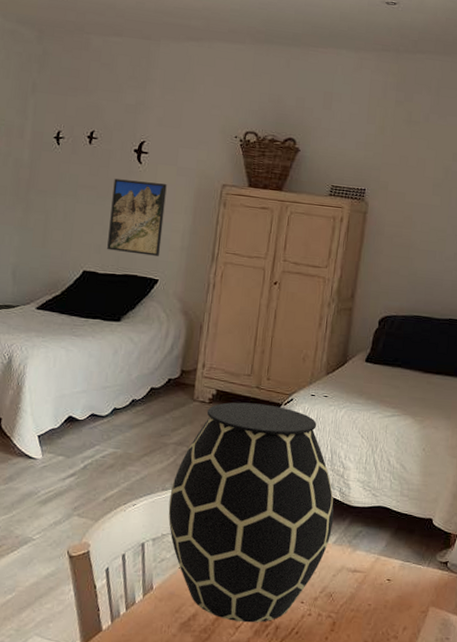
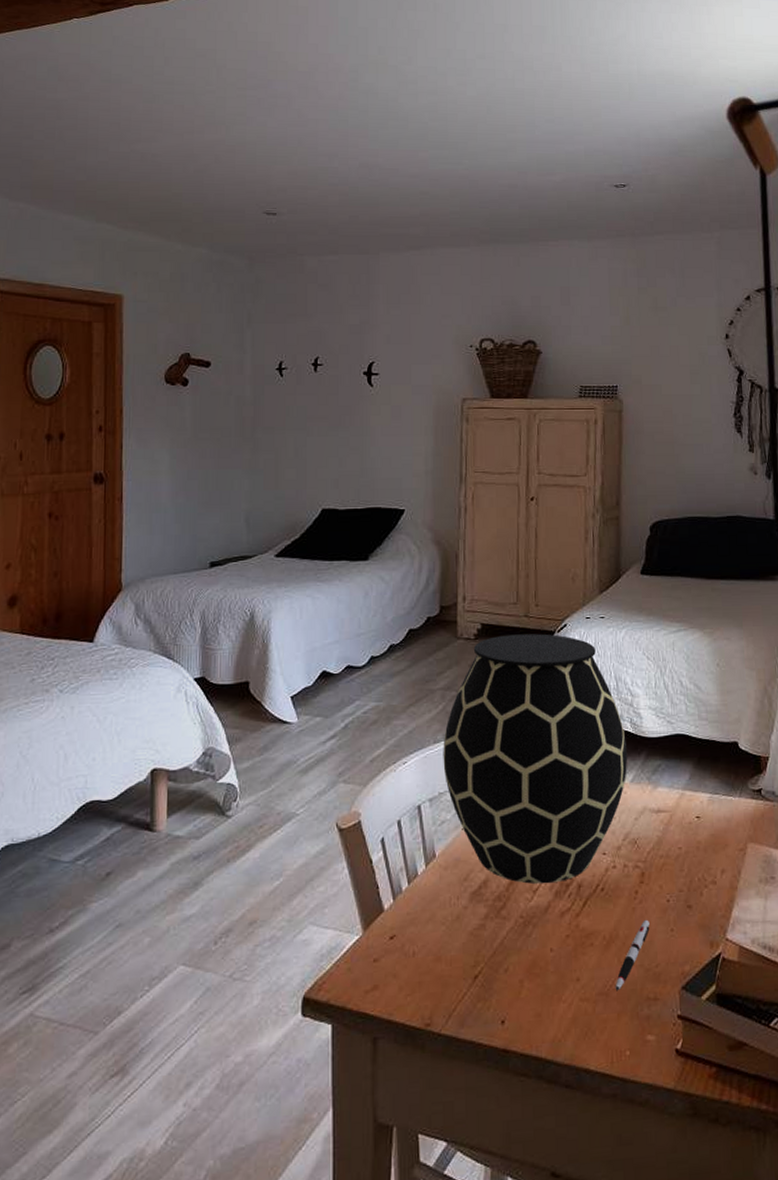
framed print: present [107,178,167,256] -> none [345,405,403,485]

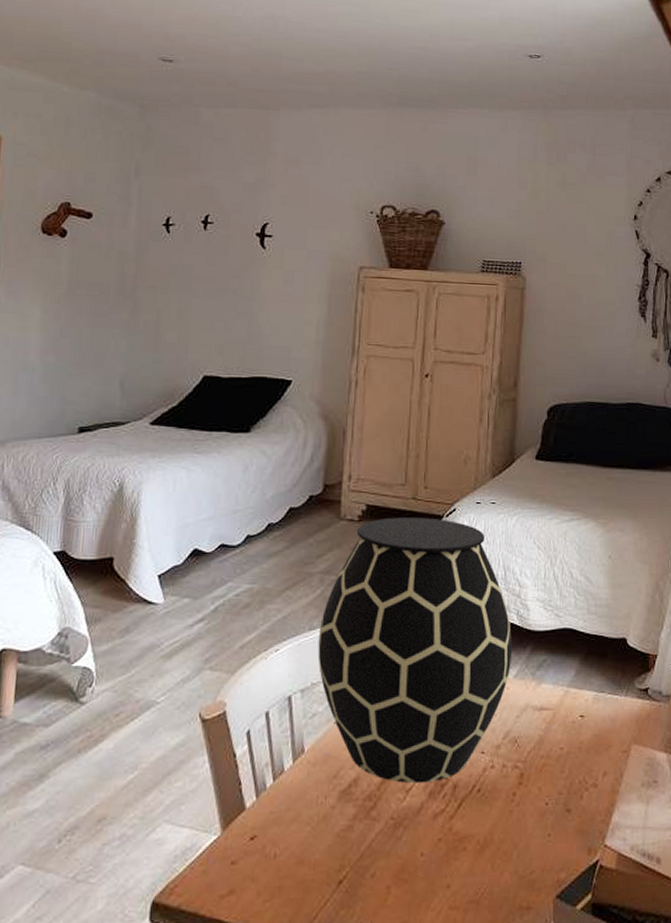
pen: present [615,919,650,991] -> none [487,823,526,899]

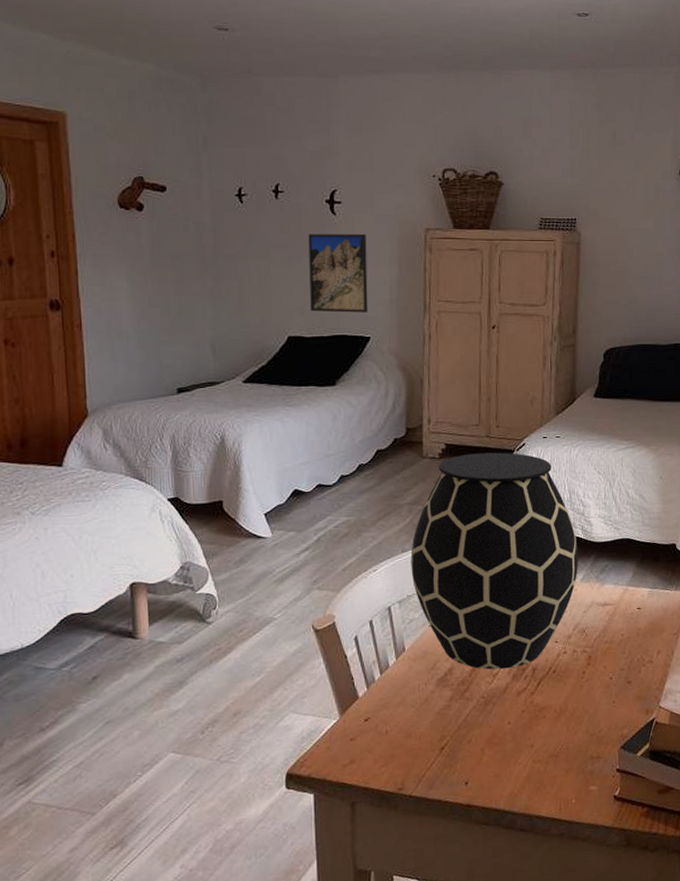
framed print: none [230,267,296,354] -> present [308,234,369,313]

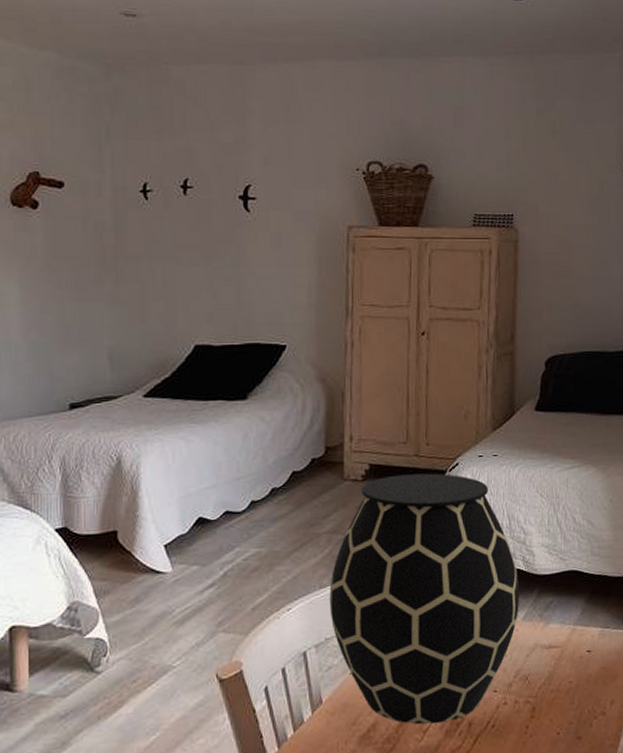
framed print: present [308,234,369,313] -> none [219,233,285,319]

